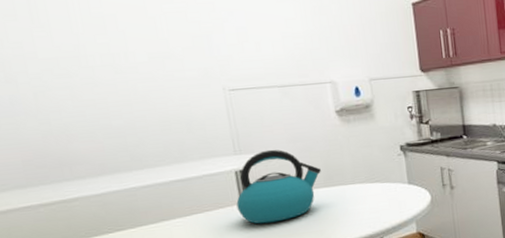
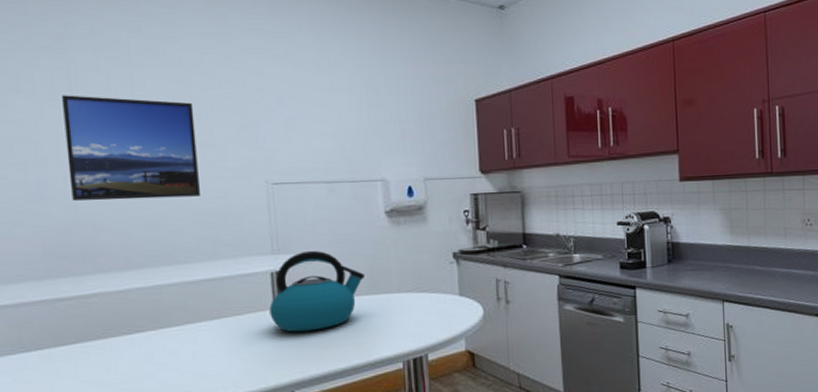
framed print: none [23,15,163,114] -> present [62,95,200,201]

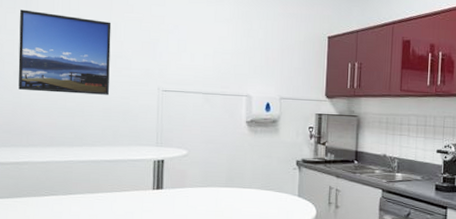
kettle: present [269,250,364,332] -> none [149,146,225,211]

